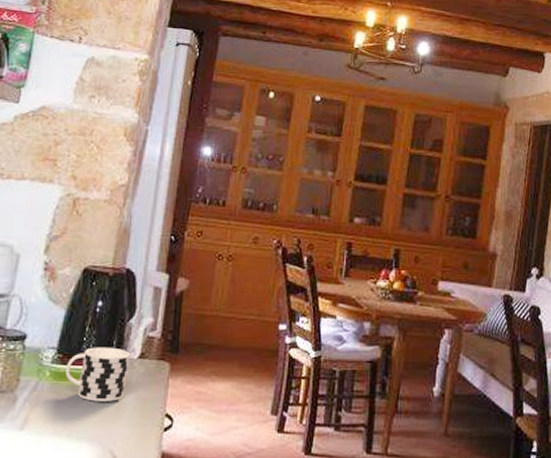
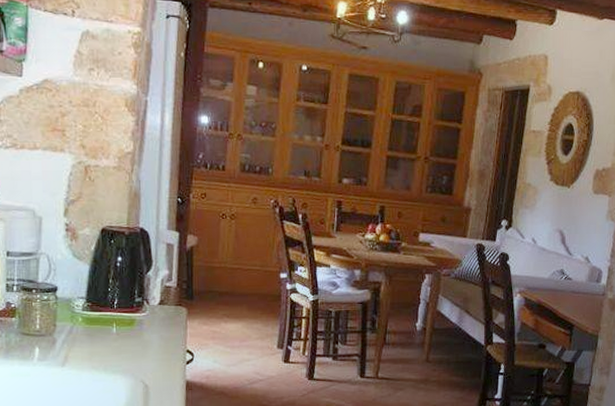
cup: present [66,347,130,402] -> none [96,296,151,342]

